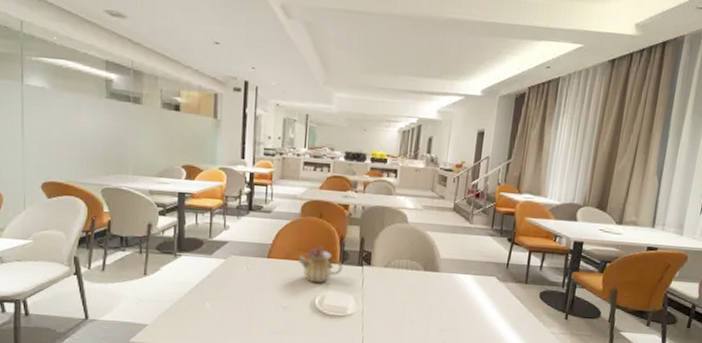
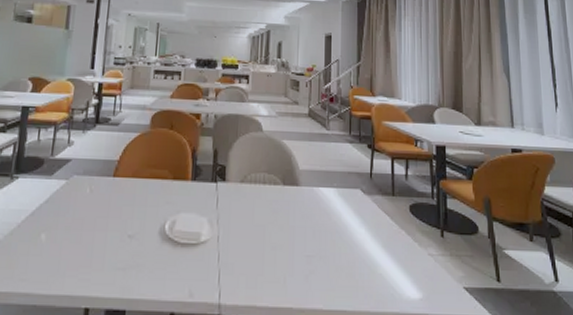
teapot: present [298,245,343,284] -> none [146,159,195,205]

